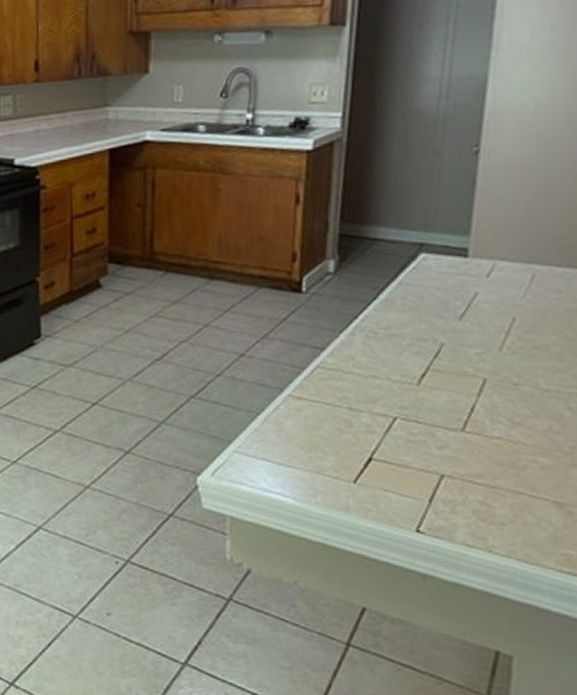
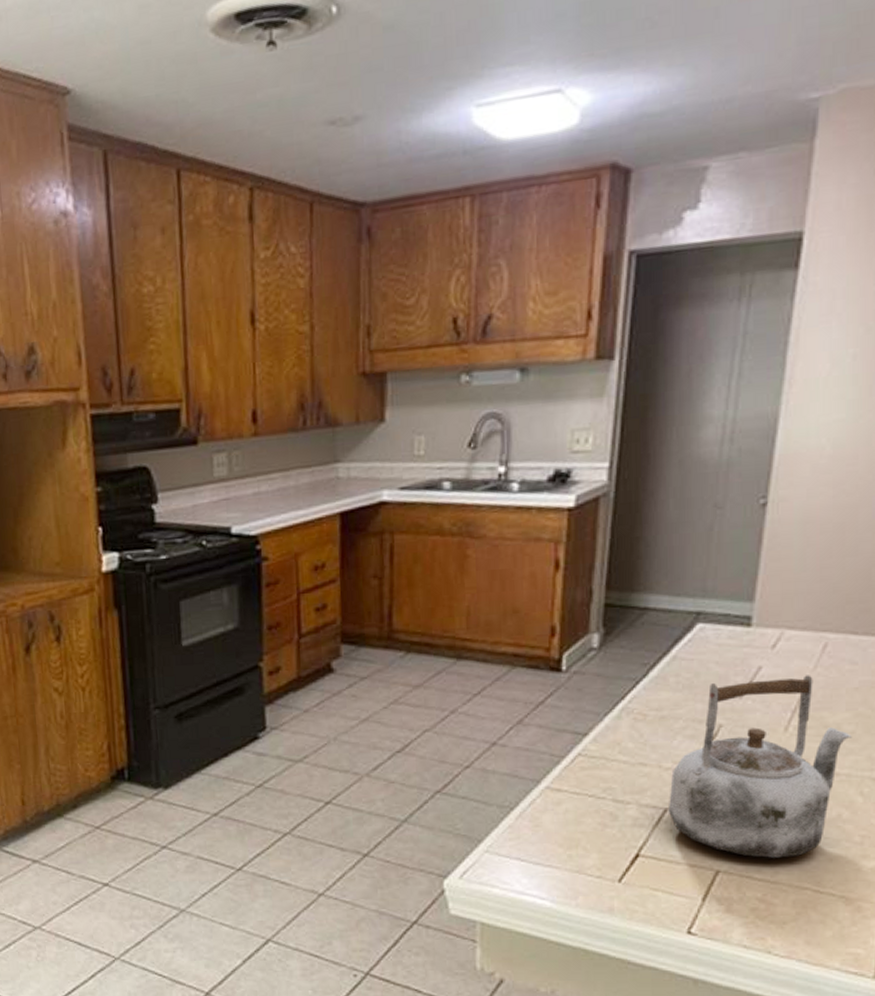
kettle: none [398,301,559,465] -> present [669,675,852,858]

